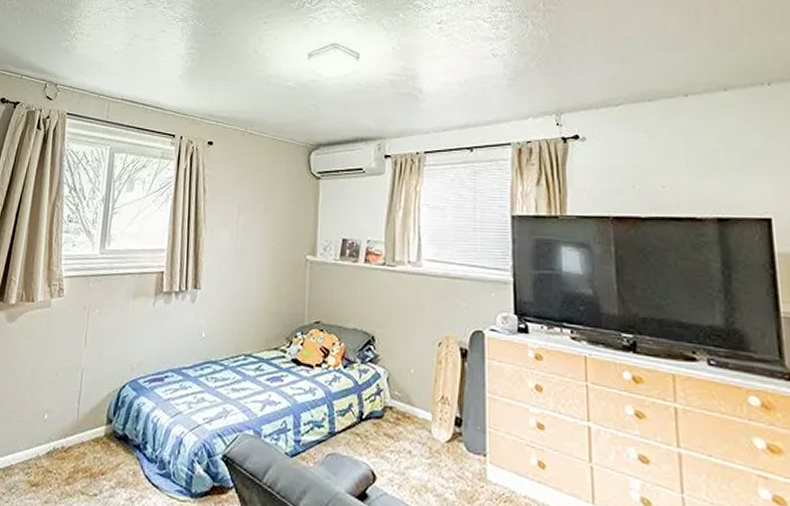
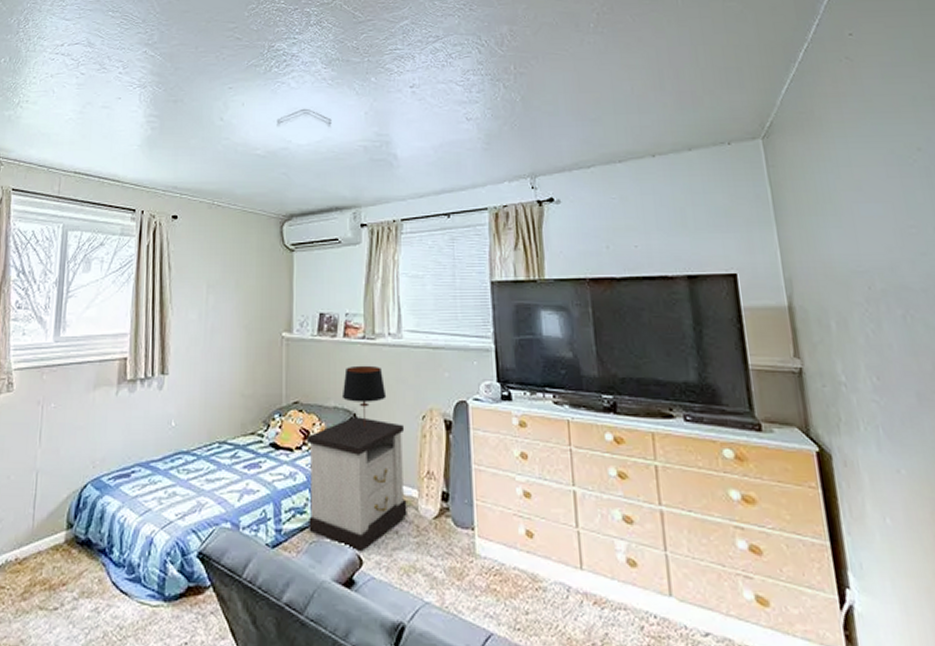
nightstand: none [325,339,421,469] -> present [306,417,407,552]
table lamp: none [361,290,404,350] -> present [341,365,387,427]

